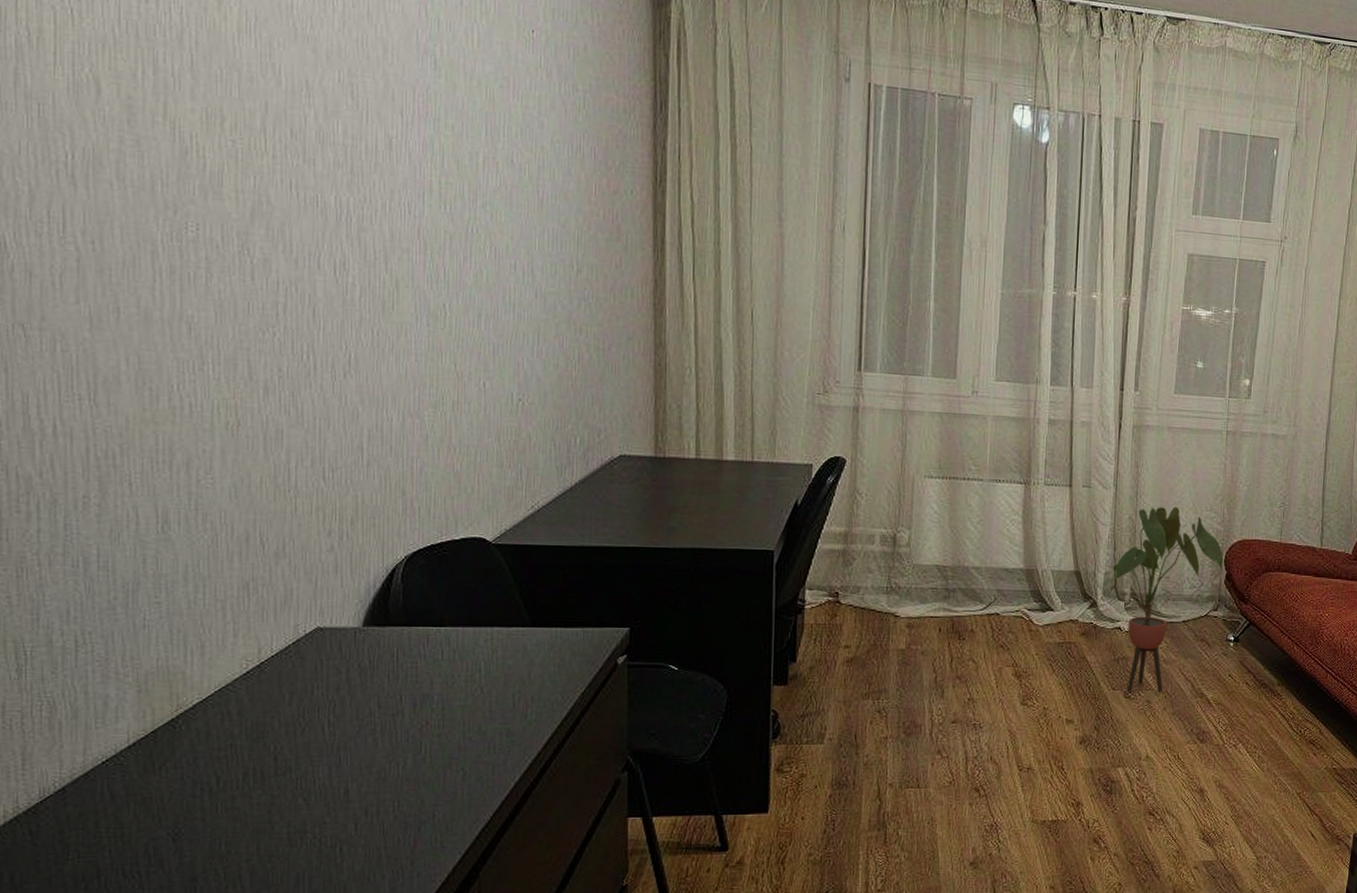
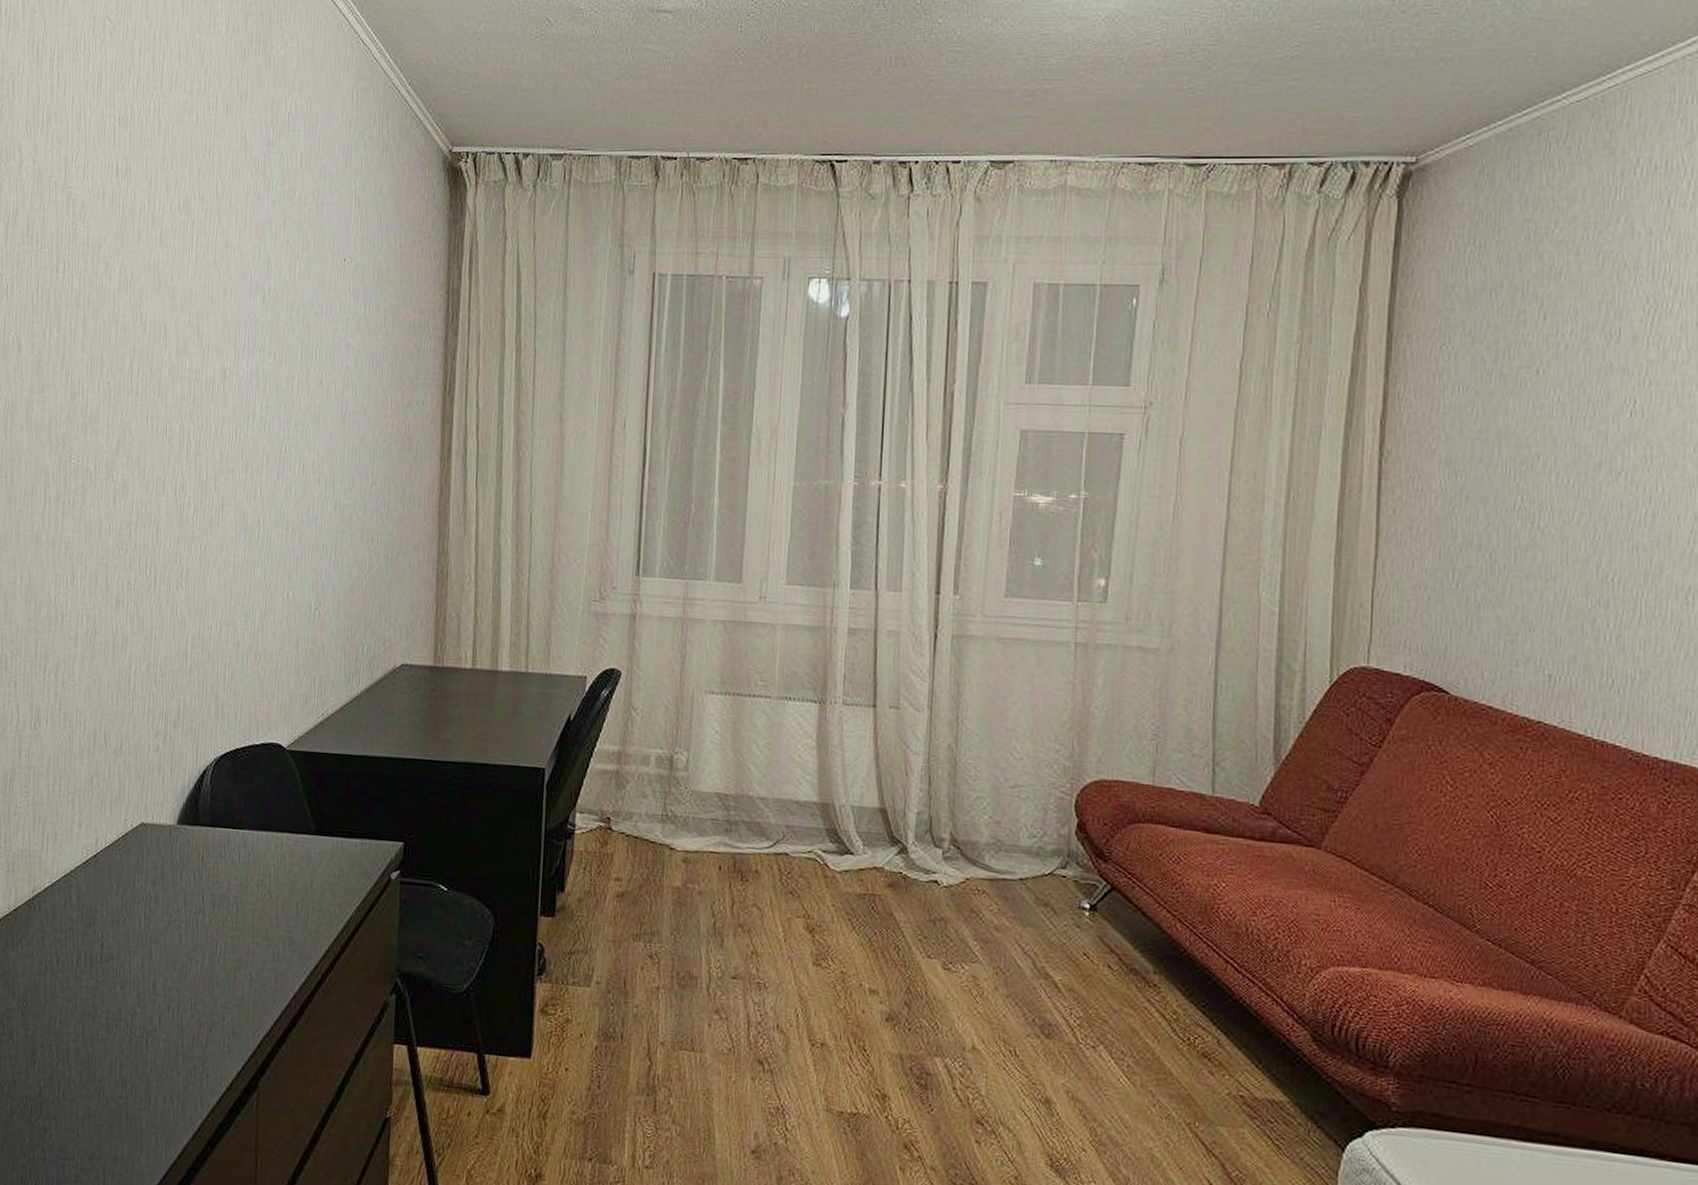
house plant: present [1113,506,1224,692] -> none [927,735,1074,967]

